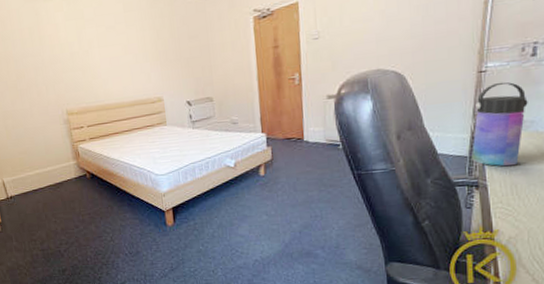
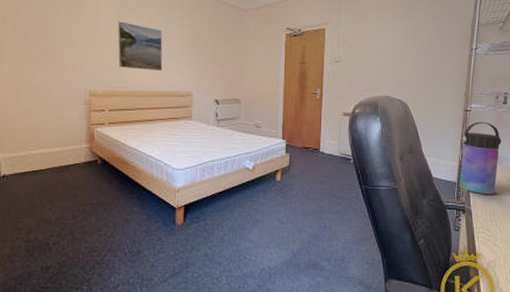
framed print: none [78,34,130,83] -> present [117,21,163,72]

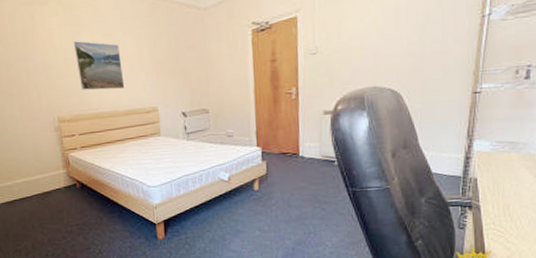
water bottle: present [459,121,502,195] -> none [465,103,521,188]

